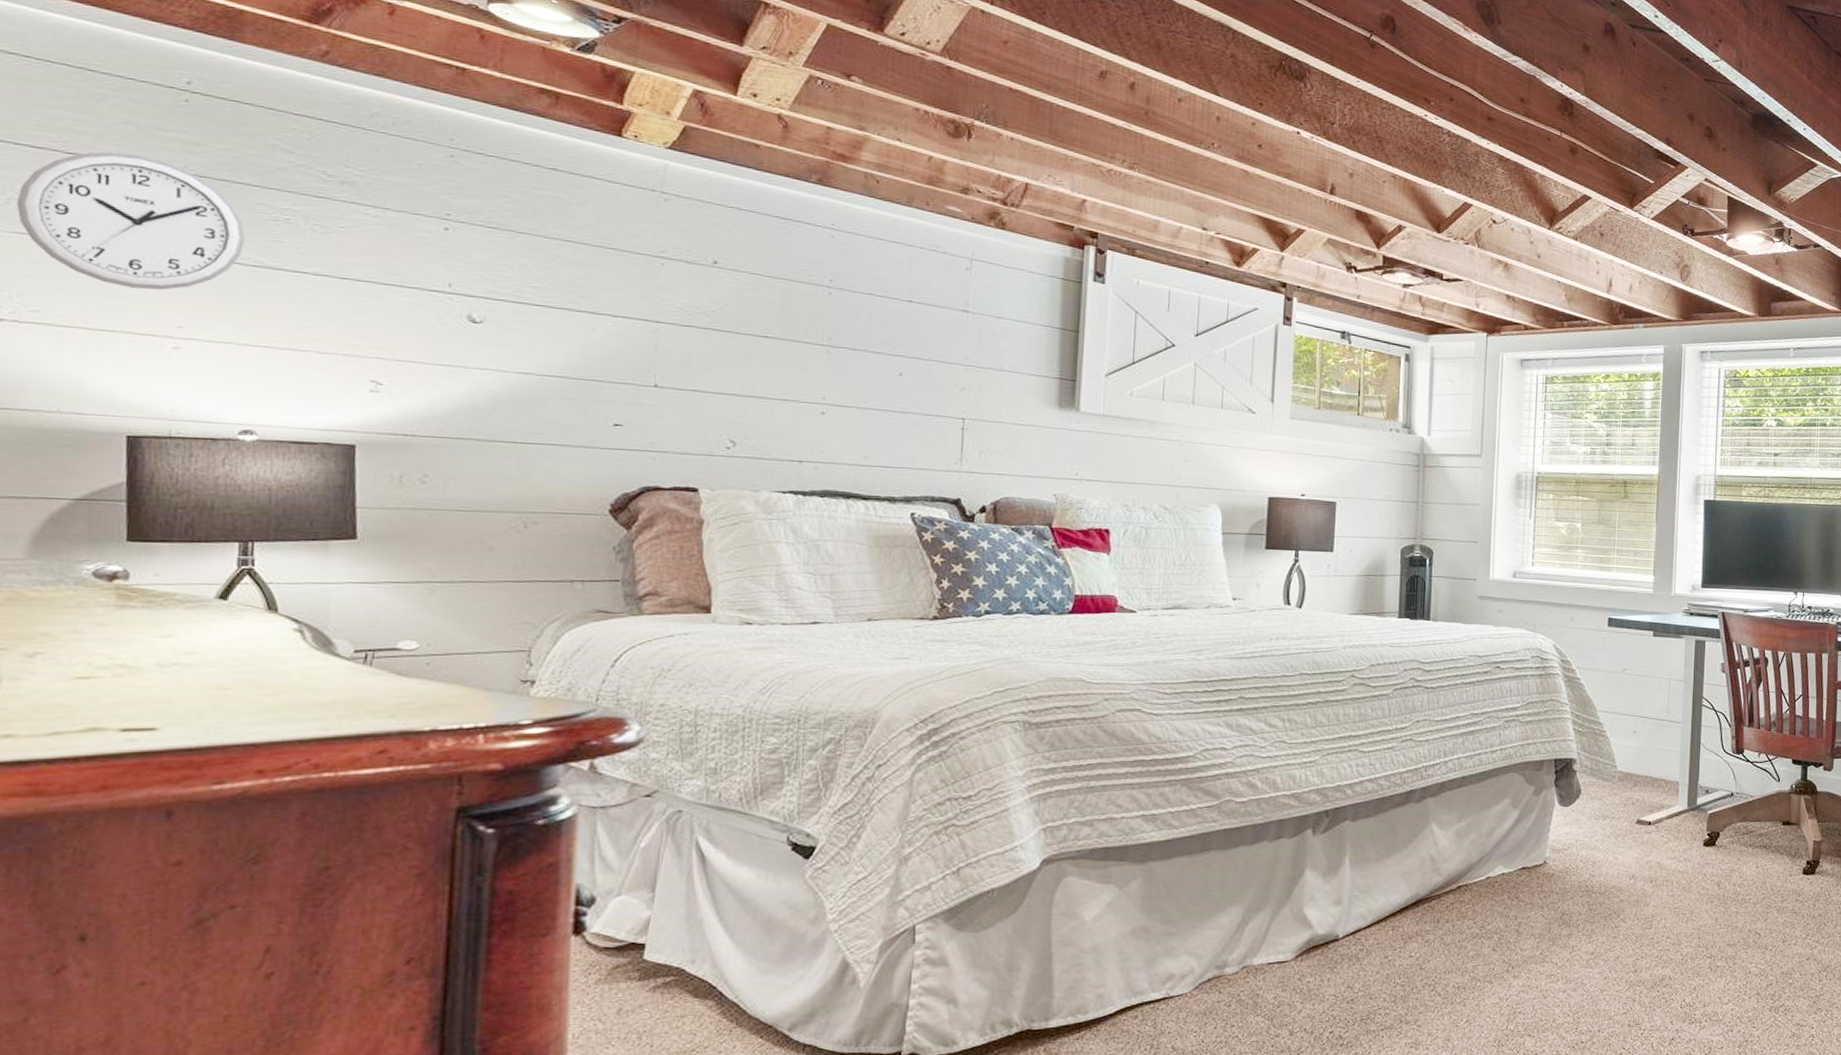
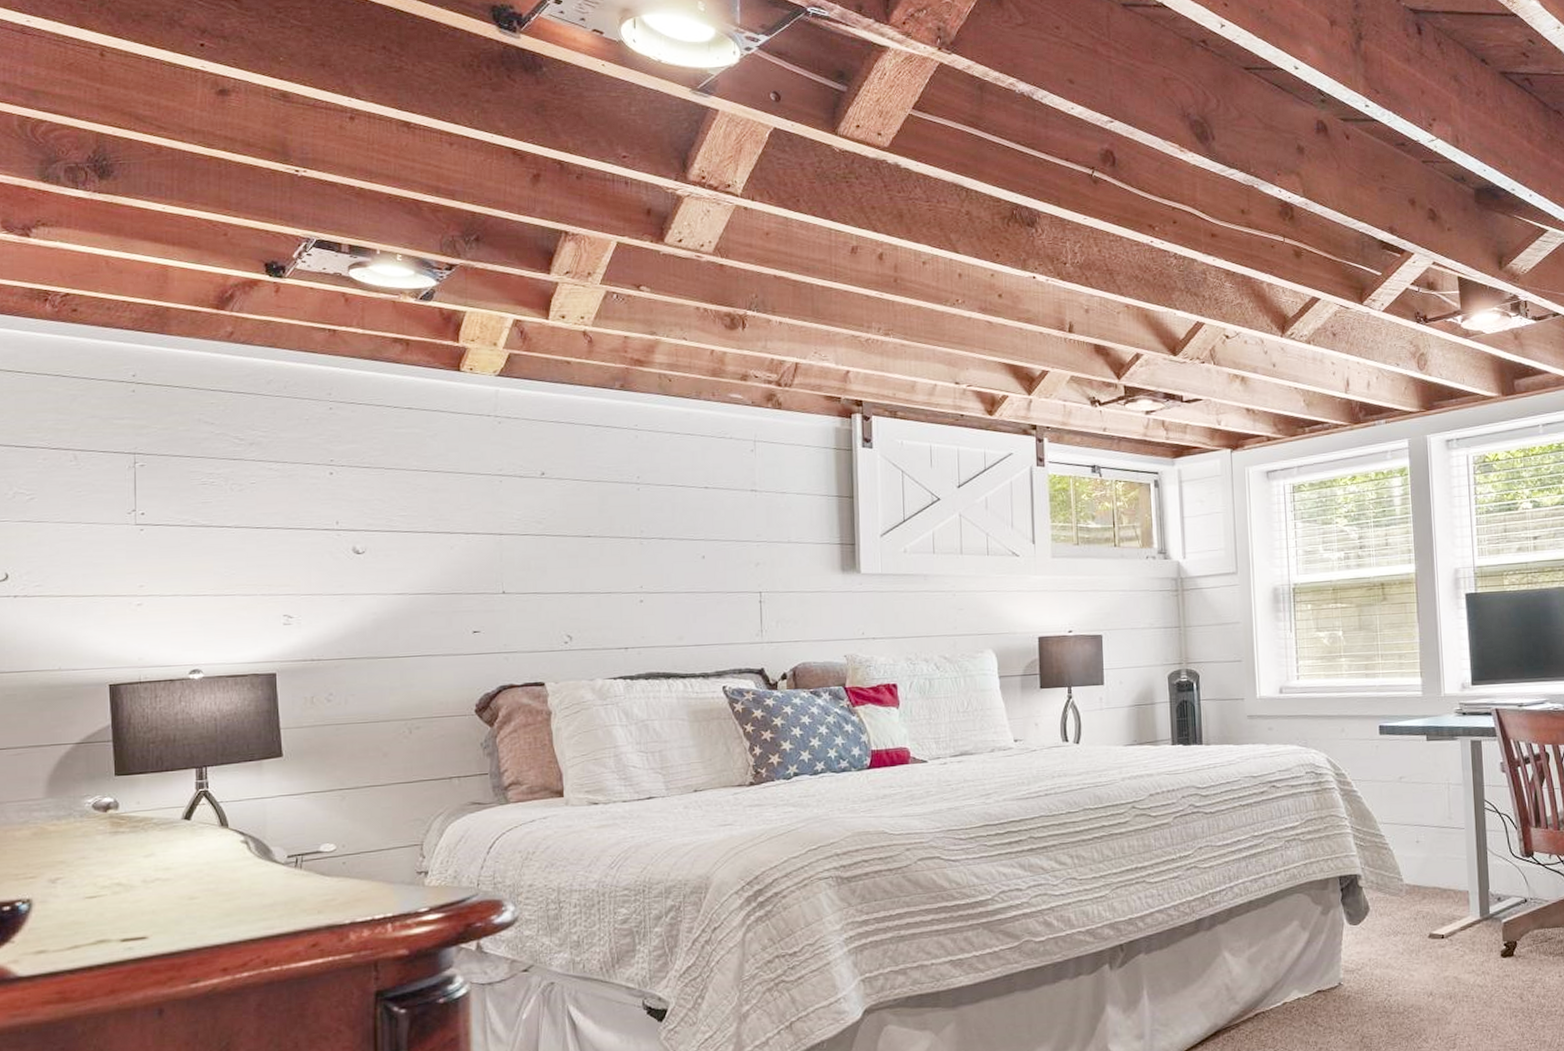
wall clock: present [16,151,245,290] -> none [19,442,183,557]

